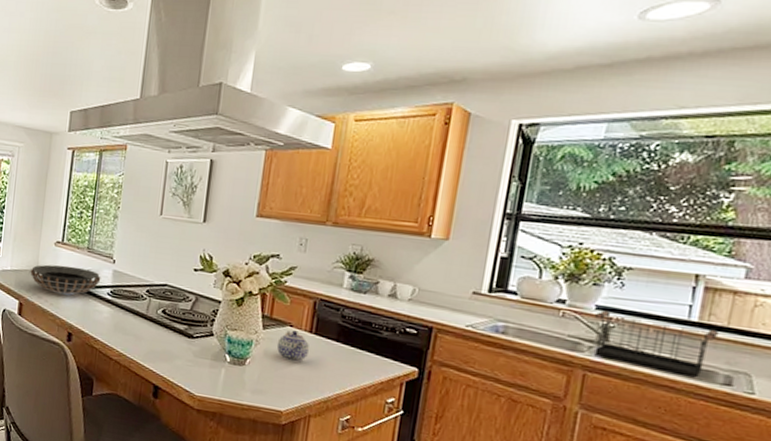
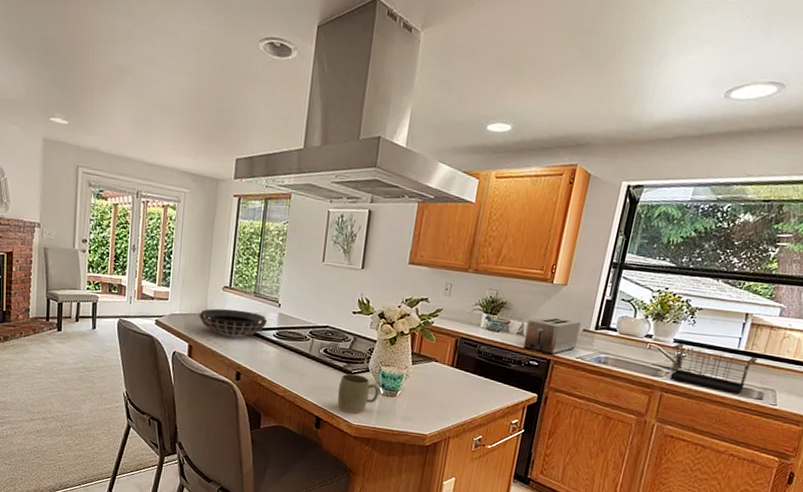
mug: none [177,337,226,384] -> present [337,373,380,414]
teapot: present [276,330,310,363] -> none [423,365,451,393]
toaster: none [396,276,469,322] -> present [523,317,581,355]

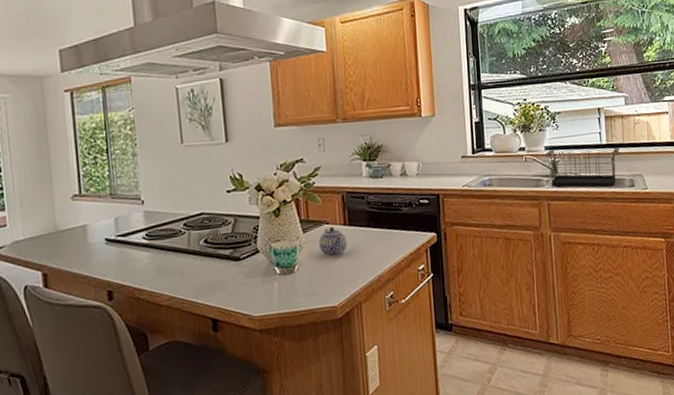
decorative bowl: present [199,308,268,337] -> none [48,217,133,252]
mug: present [337,373,380,414] -> none [229,258,276,305]
teapot: none [423,365,451,393] -> present [318,227,348,257]
toaster: present [523,317,581,355] -> none [407,148,459,190]

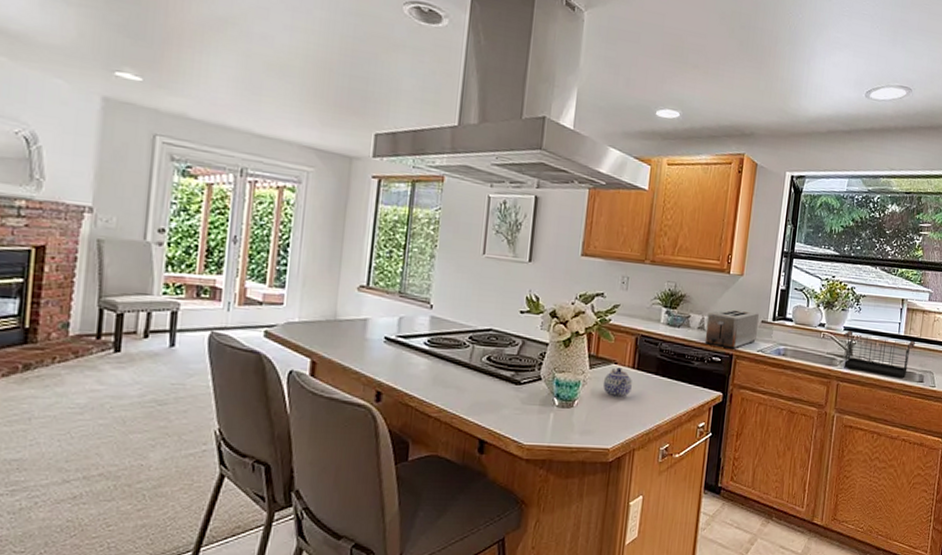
toaster: none [407,148,459,190] -> present [705,309,759,349]

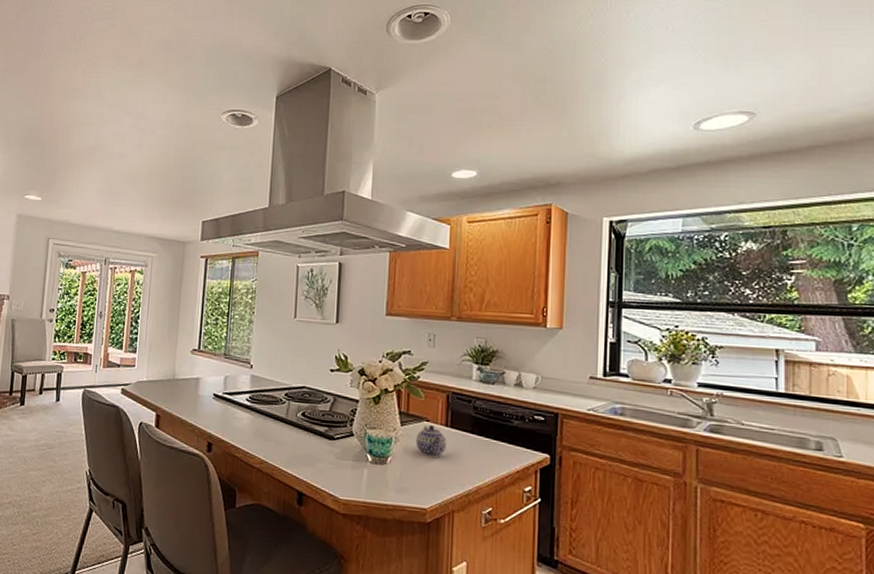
toaster: present [705,309,759,349] -> none [524,364,585,408]
dish rack: present [844,331,916,379] -> none [699,387,804,446]

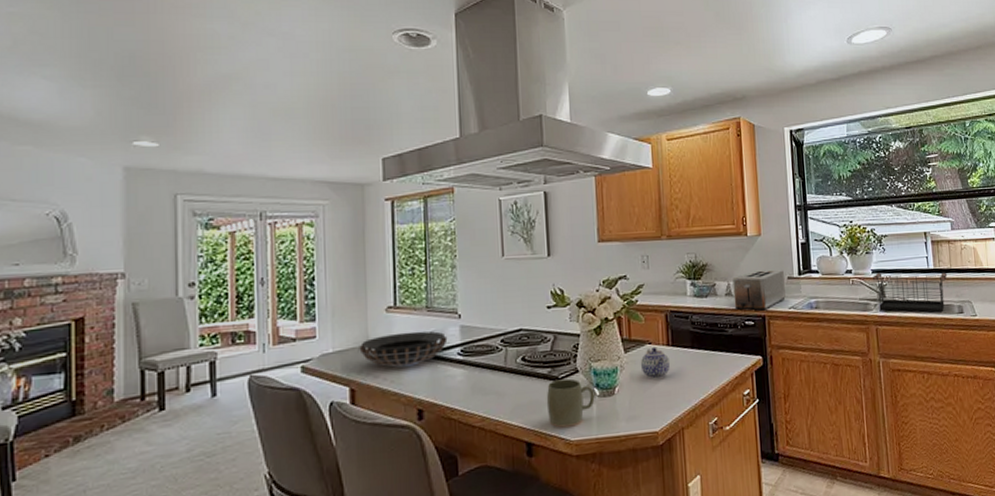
decorative bowl: none [166,373,239,404] -> present [359,331,448,368]
mug: none [320,439,367,486] -> present [546,378,595,428]
toaster: none [524,364,585,408] -> present [732,269,786,311]
dish rack: none [699,387,804,446] -> present [873,272,948,313]

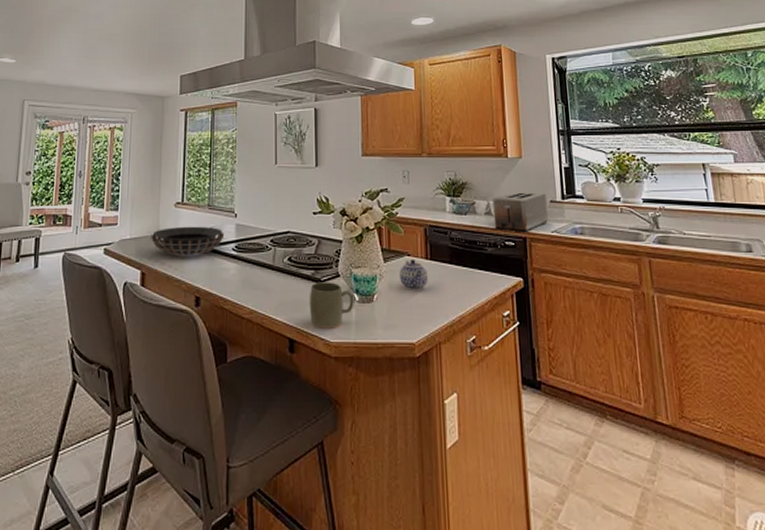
dish rack: present [873,272,948,313] -> none [644,203,732,250]

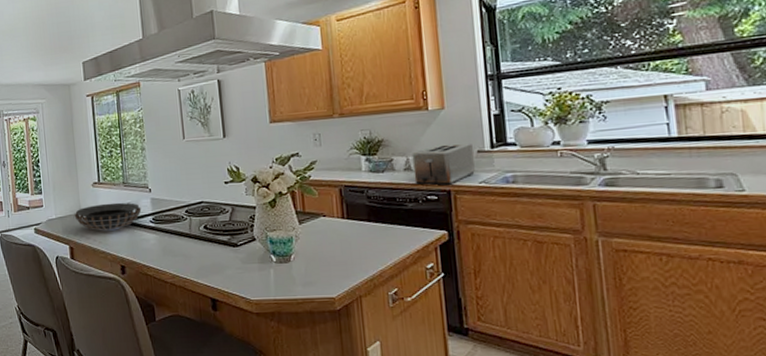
mug: present [309,282,354,328] -> none [227,245,272,288]
teapot: present [398,259,429,290] -> none [315,219,347,249]

